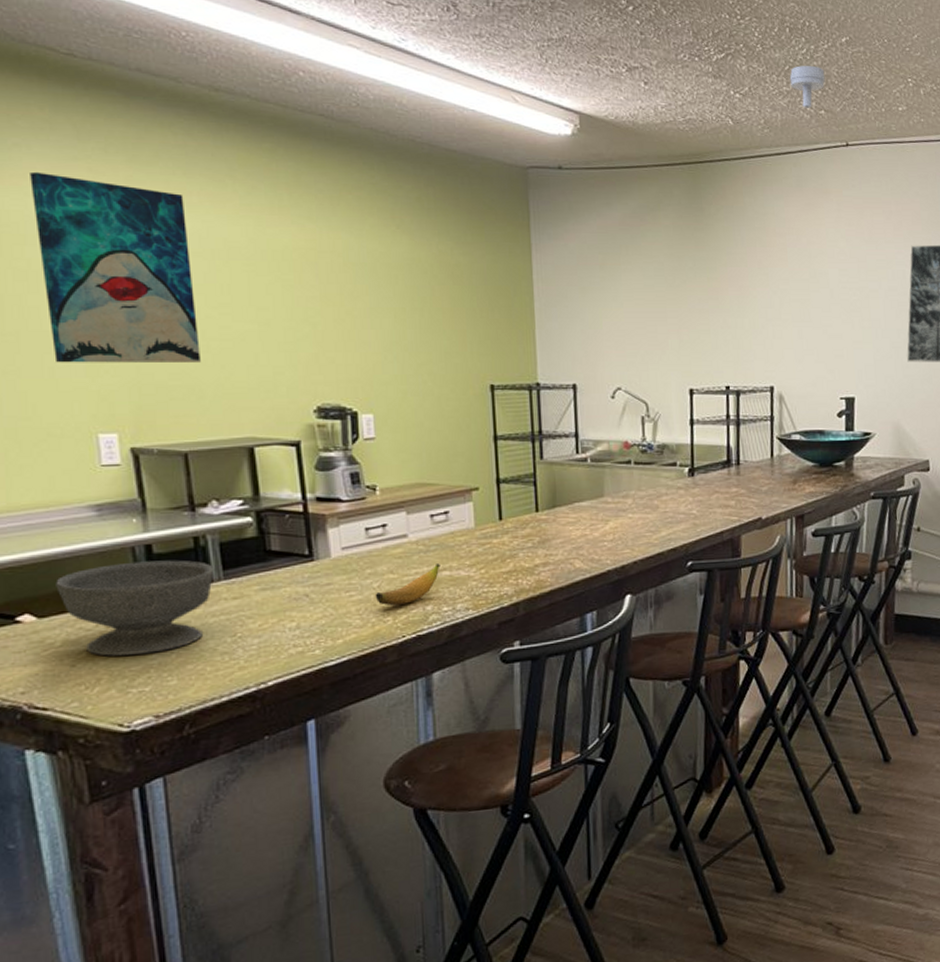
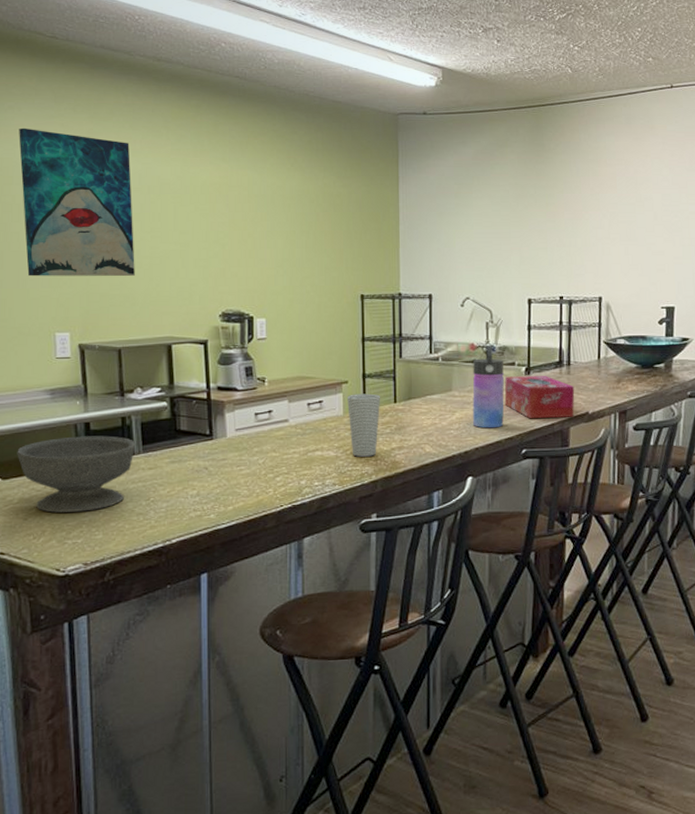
banana: present [375,563,440,606] -> none [260,445,314,480]
cup: none [479,501,520,576] -> present [347,393,381,457]
water bottle: none [627,443,666,539] -> present [472,346,505,428]
tissue box: none [665,477,746,527] -> present [504,376,575,419]
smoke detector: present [789,65,825,108] -> none [622,20,653,57]

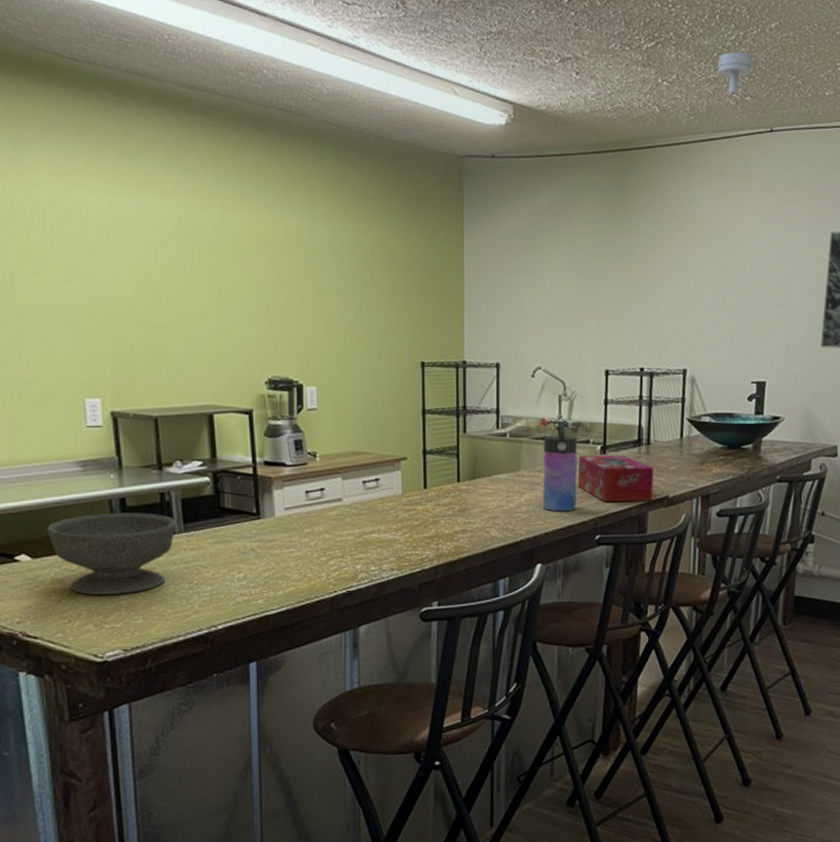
wall art: present [19,128,135,277] -> none [36,164,171,337]
cup: present [347,393,381,457] -> none [406,471,443,540]
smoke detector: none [622,20,653,57] -> present [717,51,753,95]

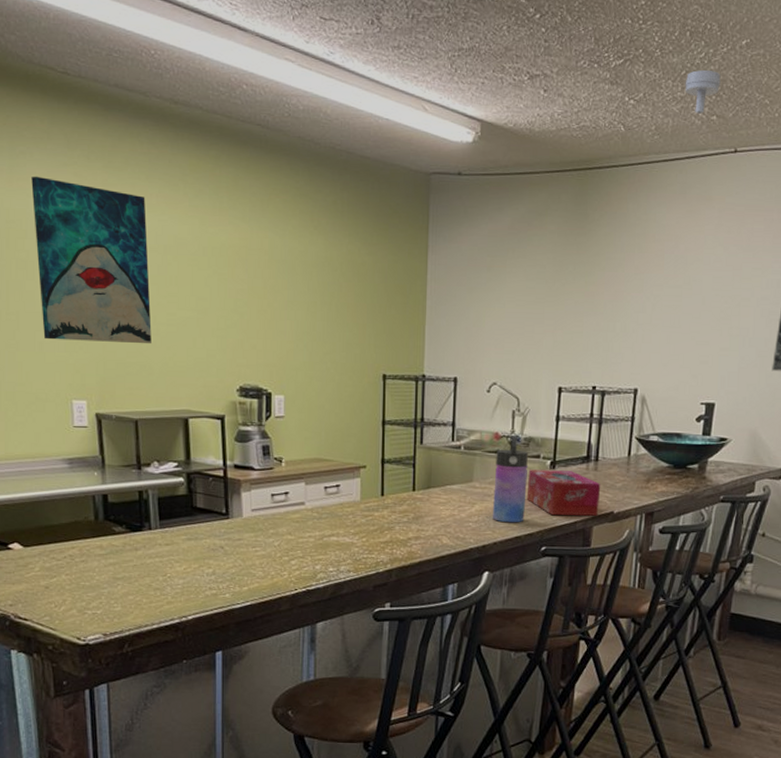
wall art: none [36,164,171,337] -> present [31,176,152,344]
bowl: present [47,512,175,595] -> none [37,508,152,583]

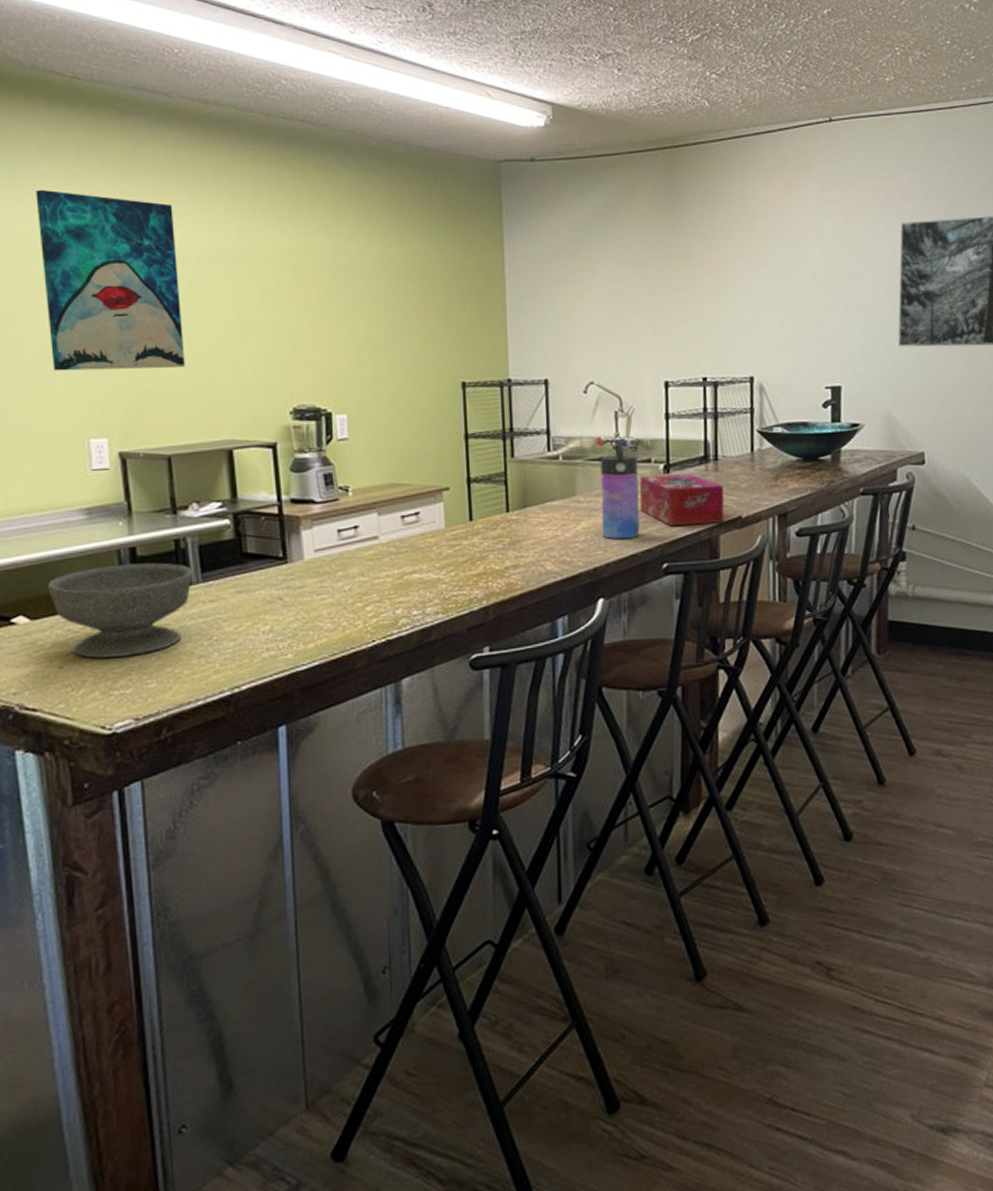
bowl: none [37,508,152,583] -> present [48,562,192,658]
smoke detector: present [685,69,721,114] -> none [768,40,806,85]

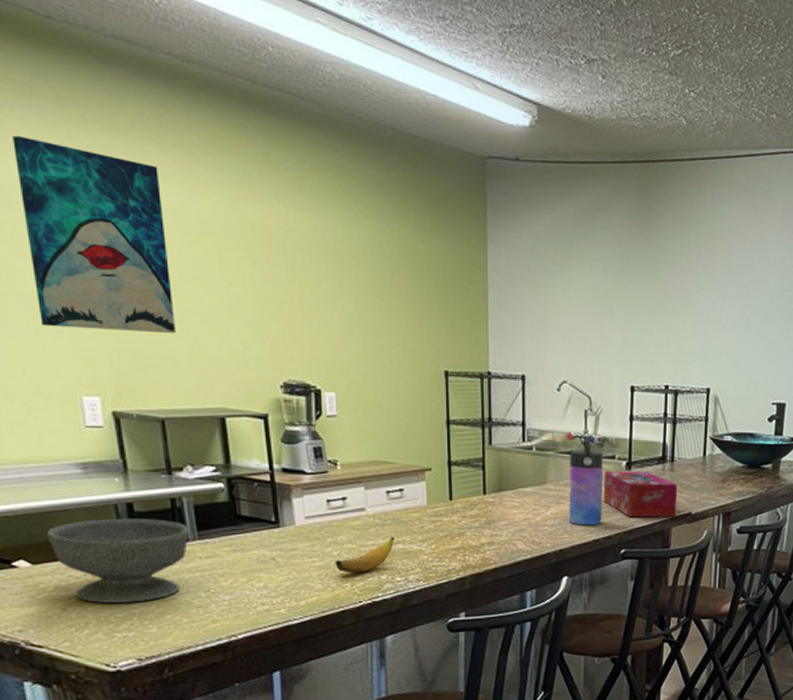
banana: none [346,566,411,610] -> present [335,537,395,574]

